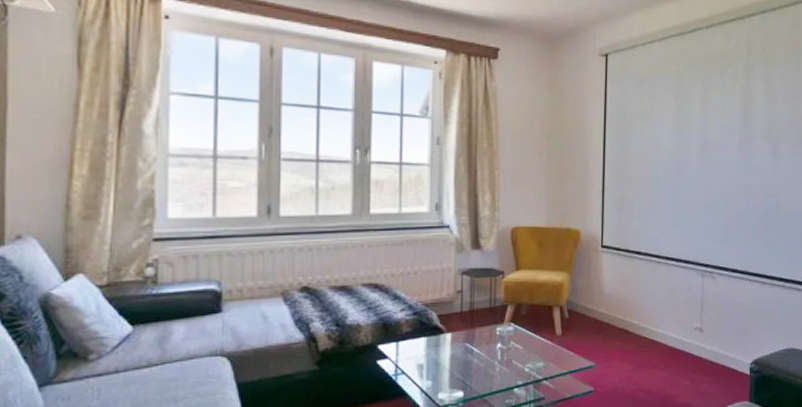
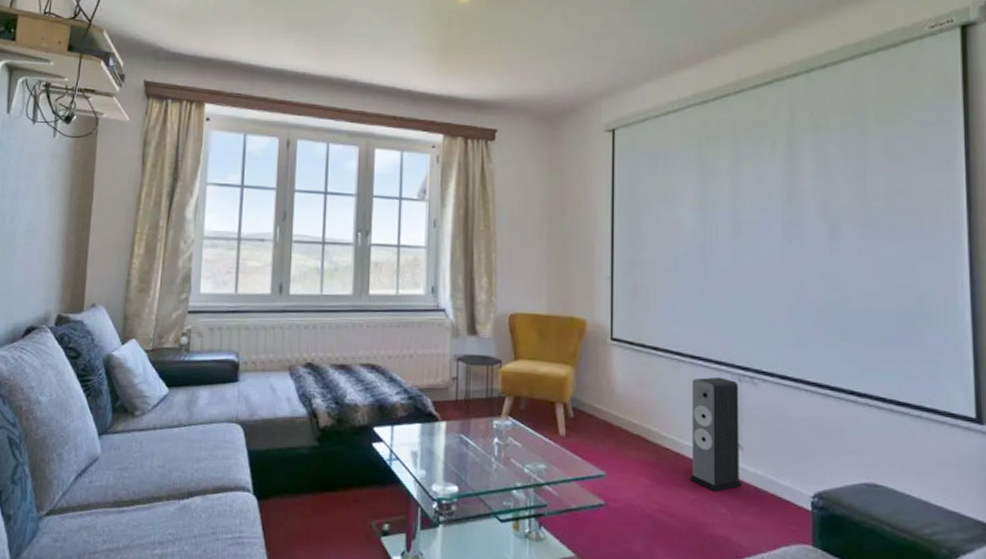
speaker: none [662,273,702,369] -> present [690,376,742,492]

